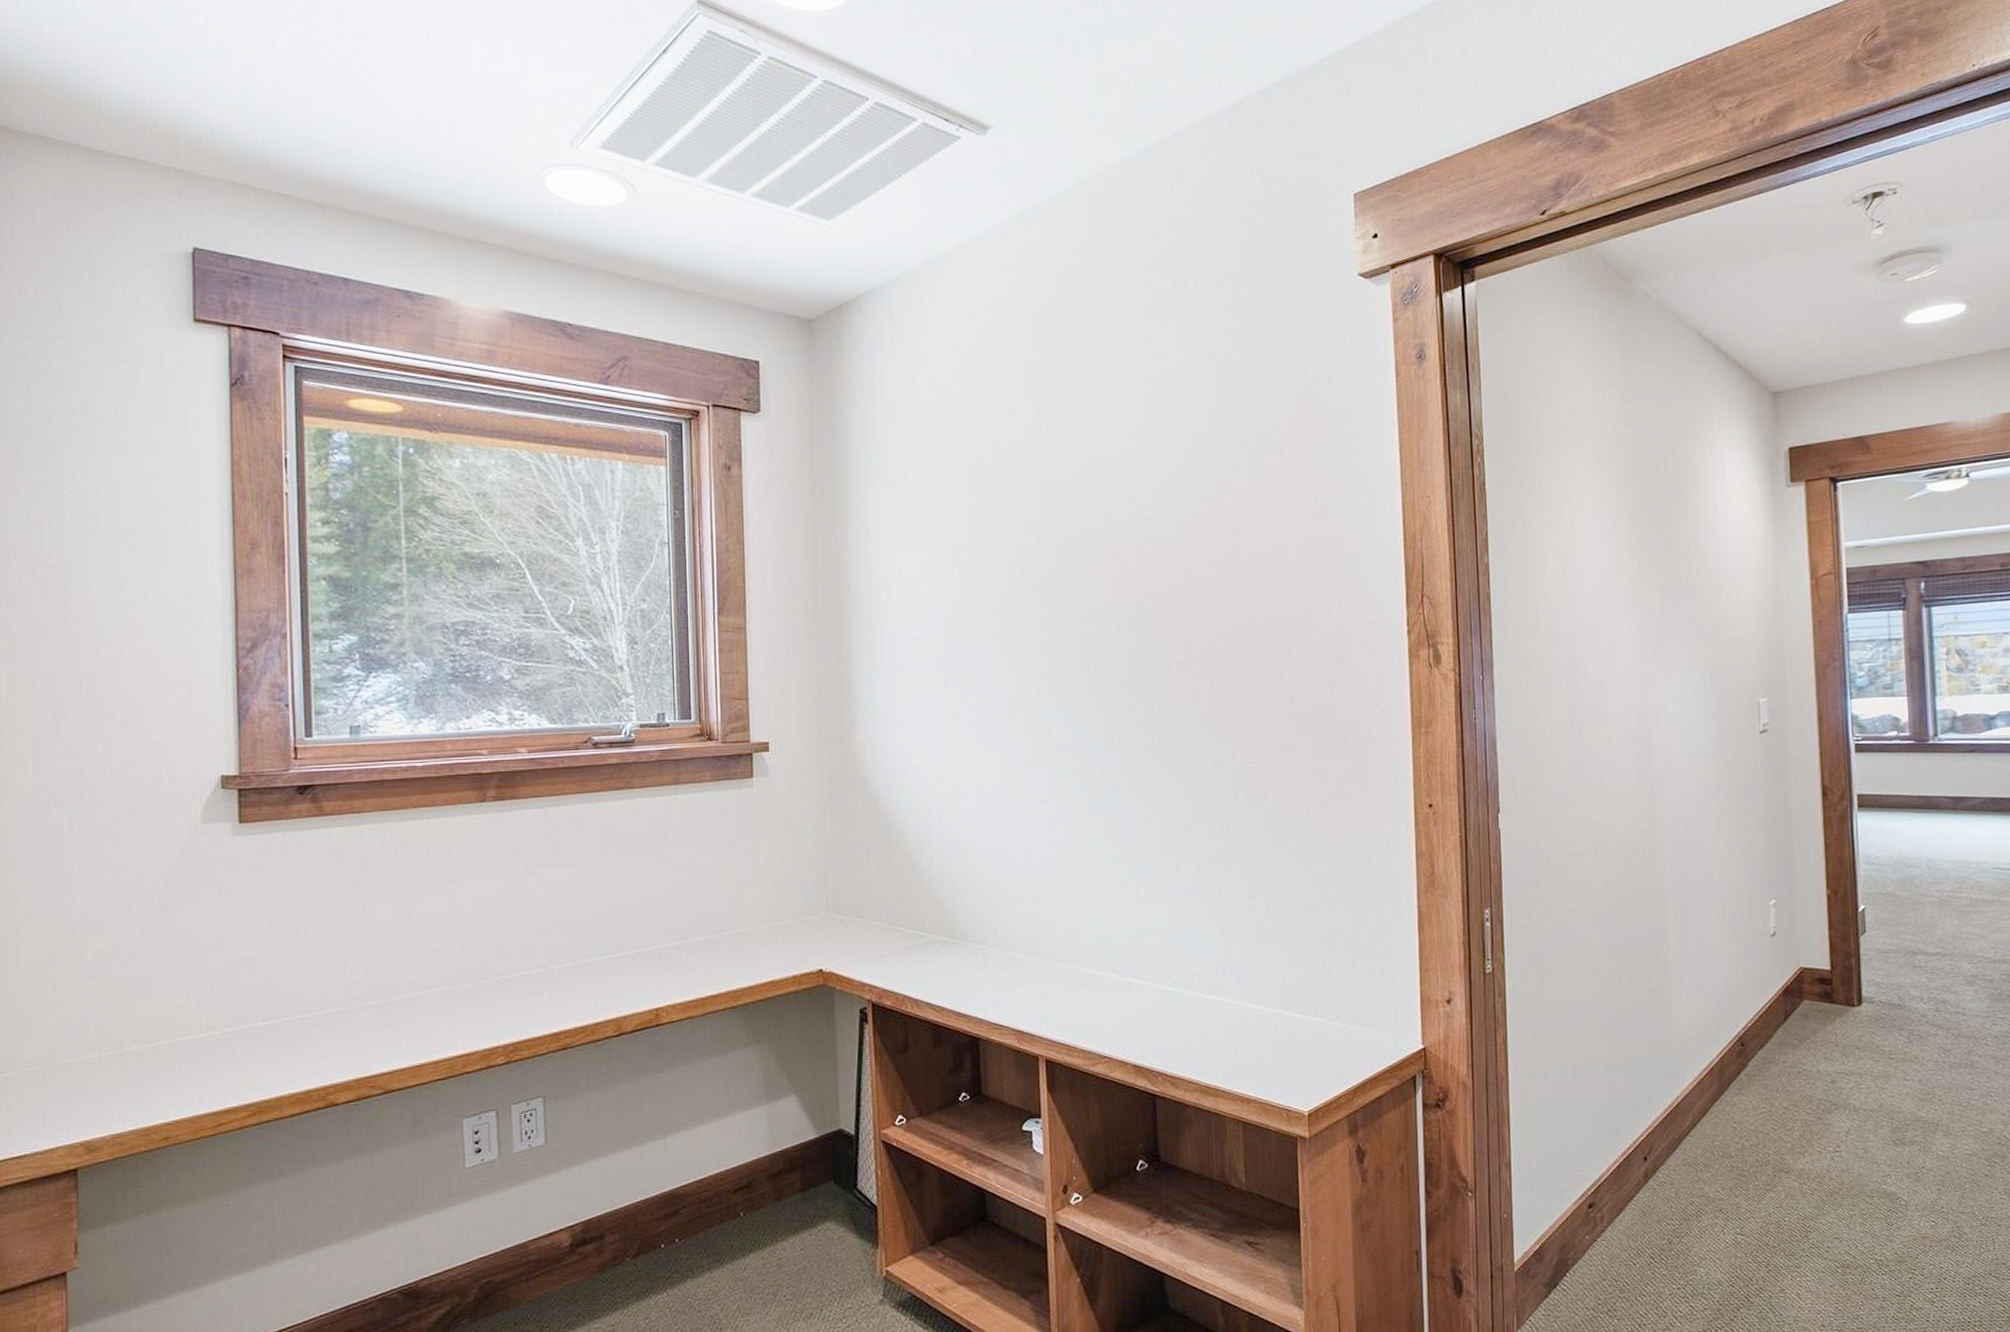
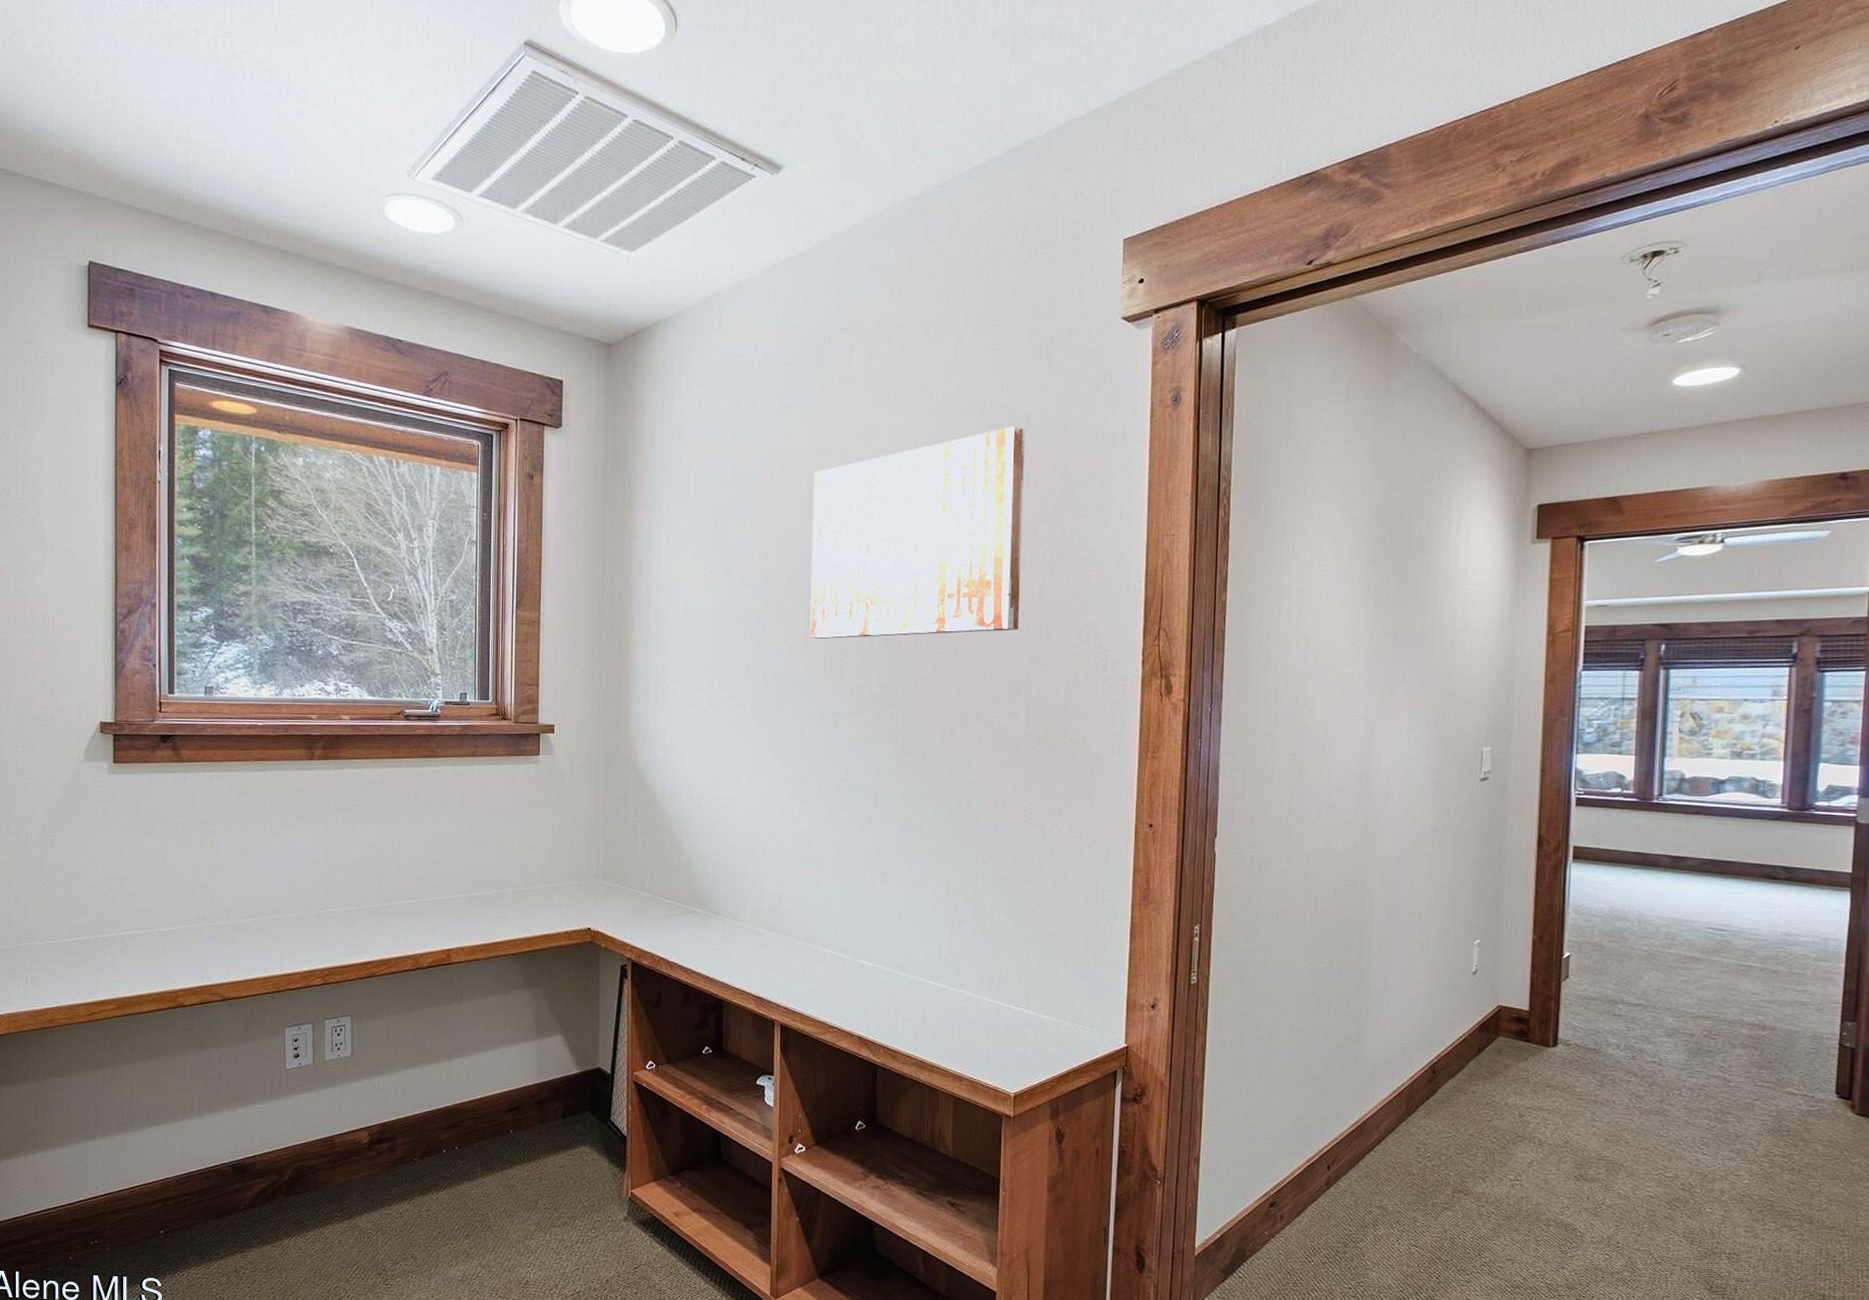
wall art: none [1044,391,1275,628] -> present [809,426,1025,639]

